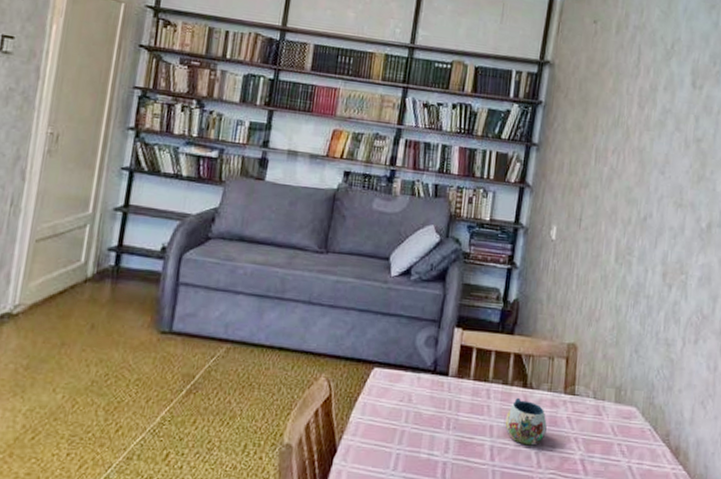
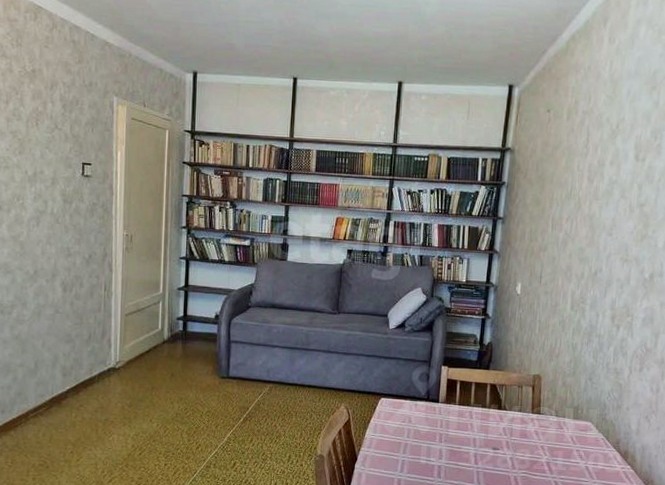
mug: present [505,397,547,446] -> none [485,417,519,453]

